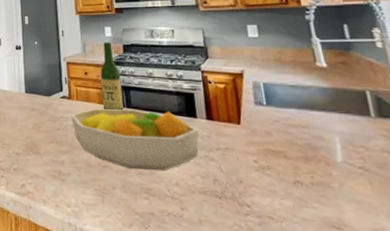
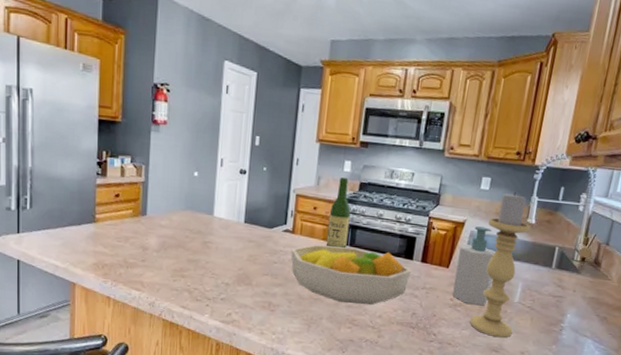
soap bottle: none [246,76,302,168] -> present [452,226,496,306]
candle holder: none [269,36,351,210] -> present [470,192,530,338]

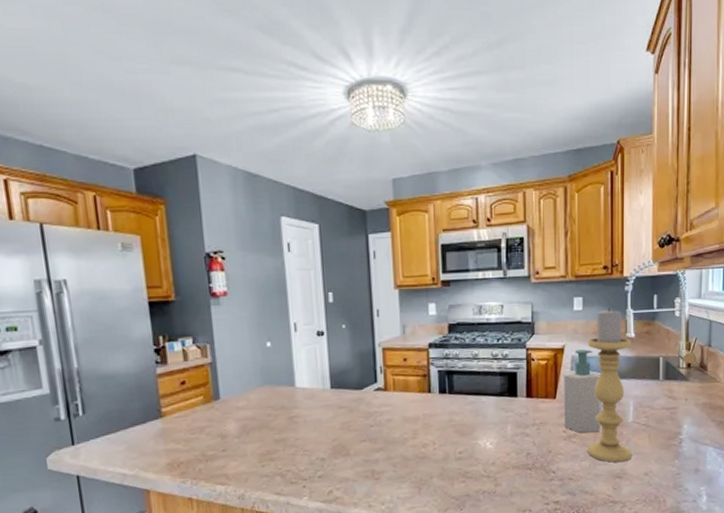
fruit bowl: present [291,245,412,305] -> none [387,393,518,456]
wine bottle: present [325,177,351,249] -> none [421,322,445,399]

